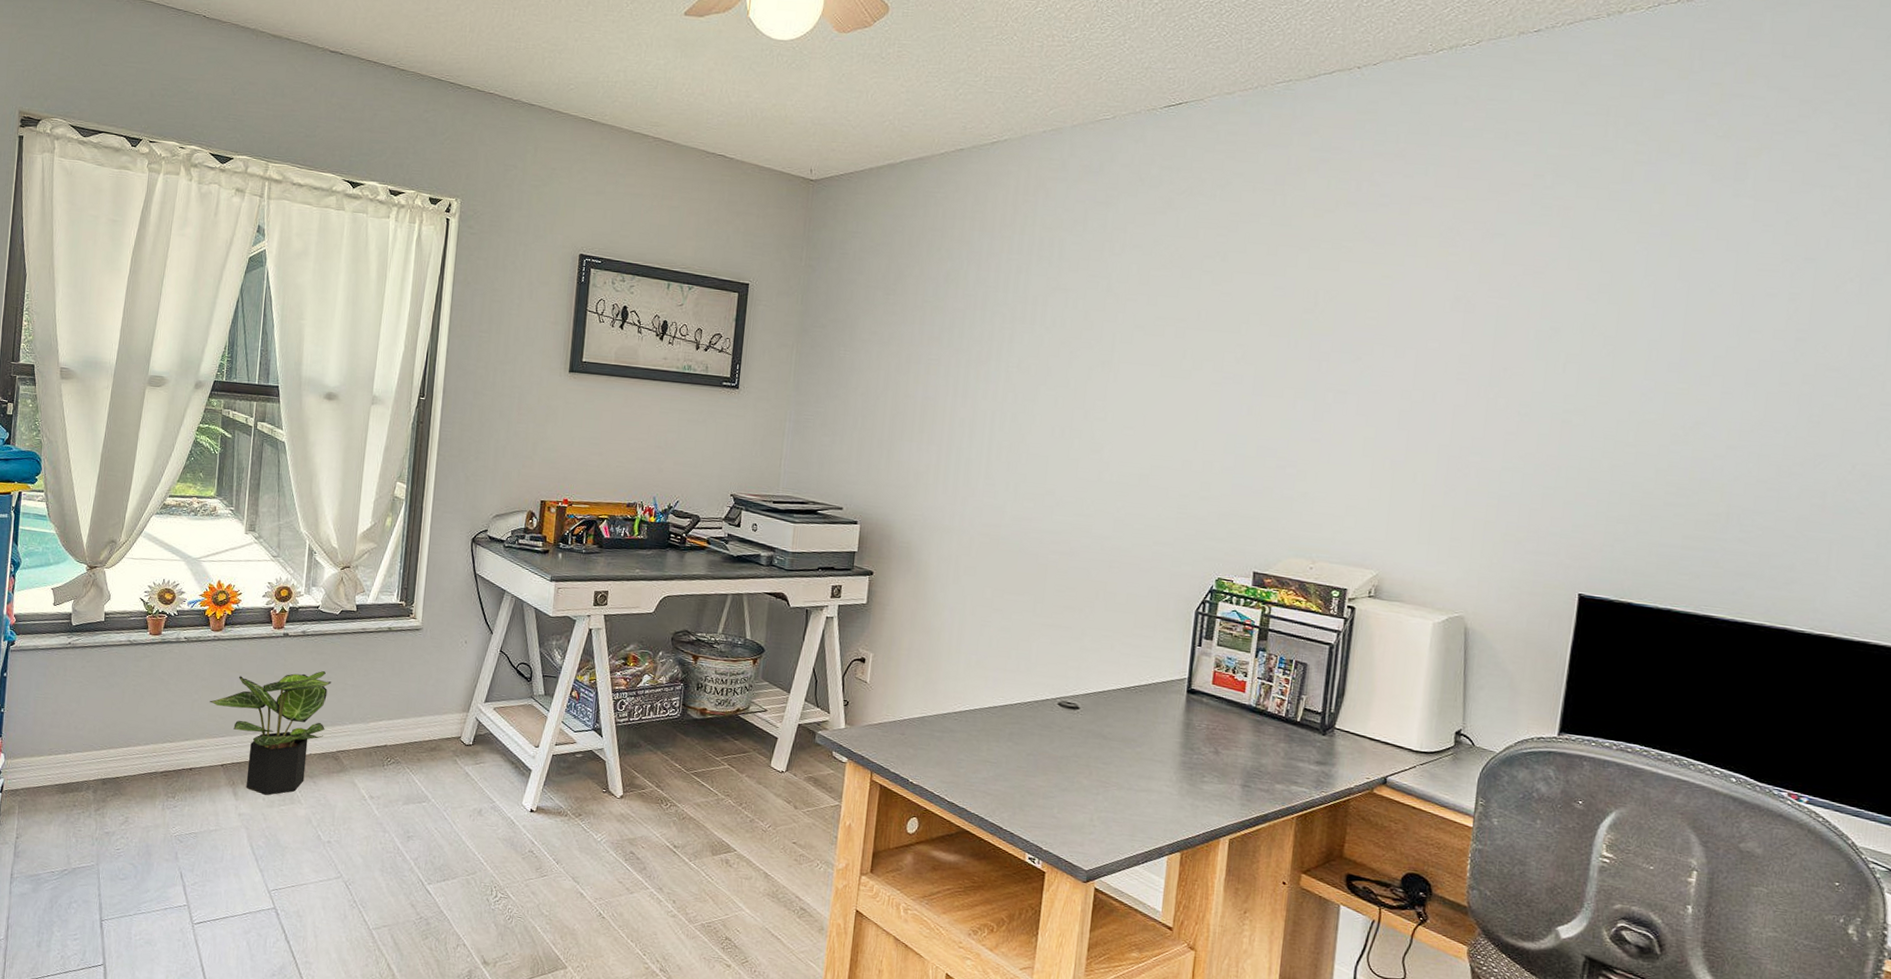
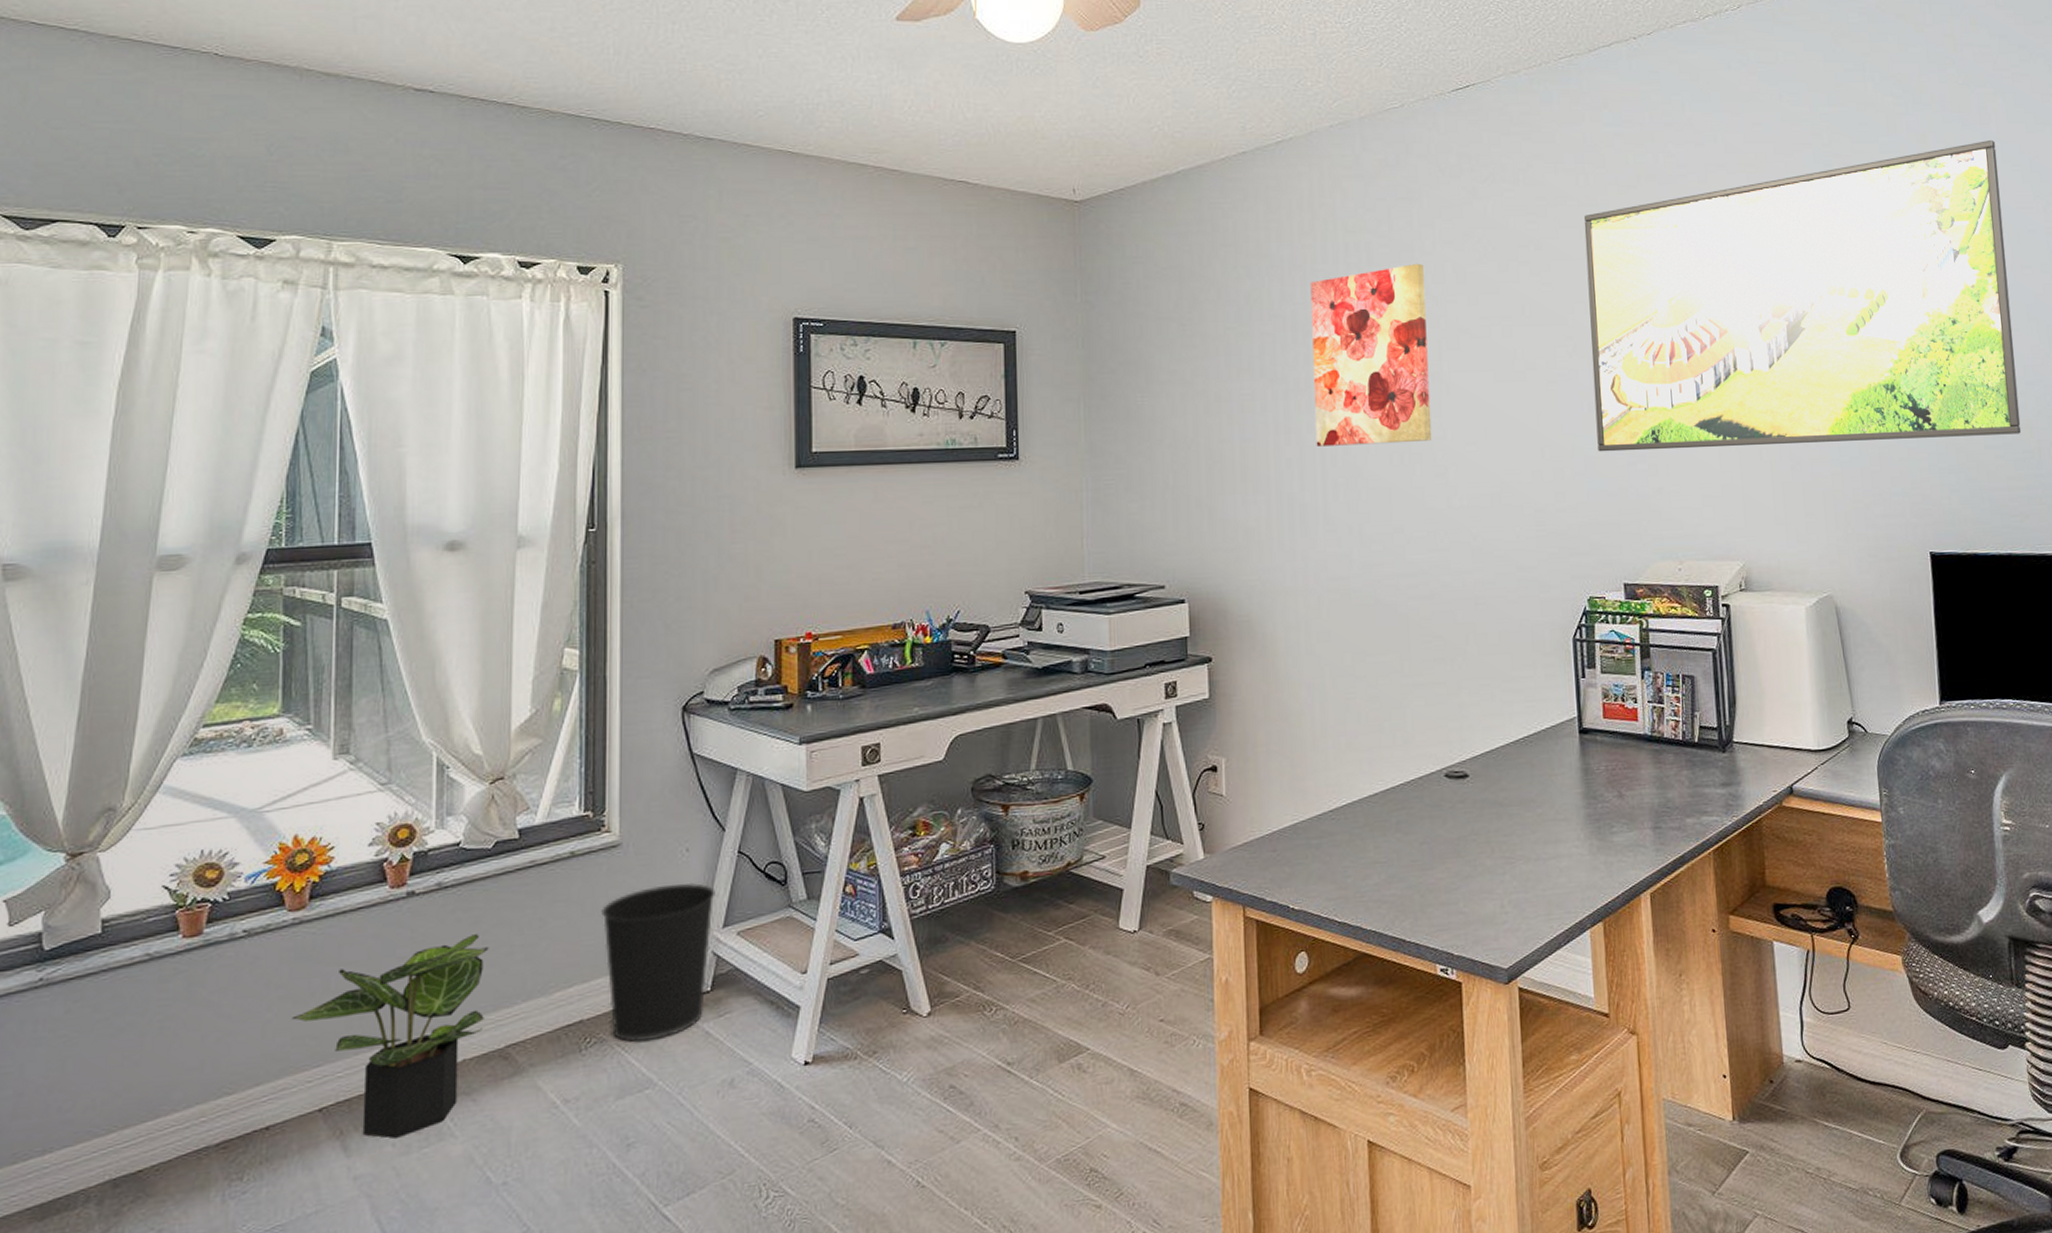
wastebasket: none [405,663,482,771] -> present [601,882,715,1042]
wall art: none [988,262,1111,420] -> present [1310,263,1432,447]
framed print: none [1250,196,1748,496] -> present [1584,139,2022,452]

